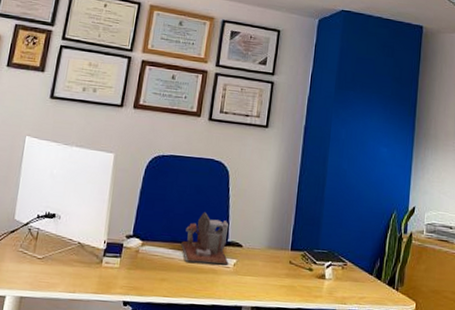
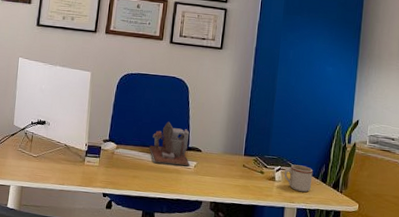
mug: none [334,259,367,292] -> present [283,164,313,193]

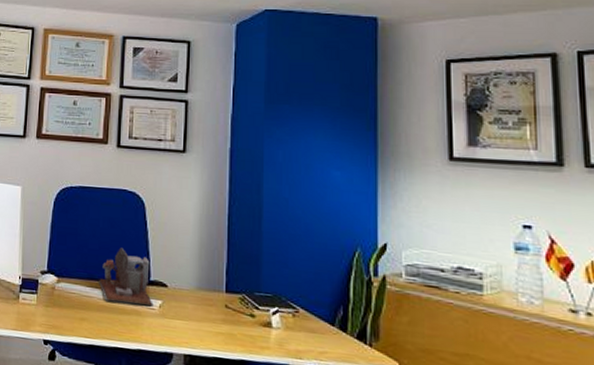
mug: present [283,164,313,193] -> none [283,305,326,345]

